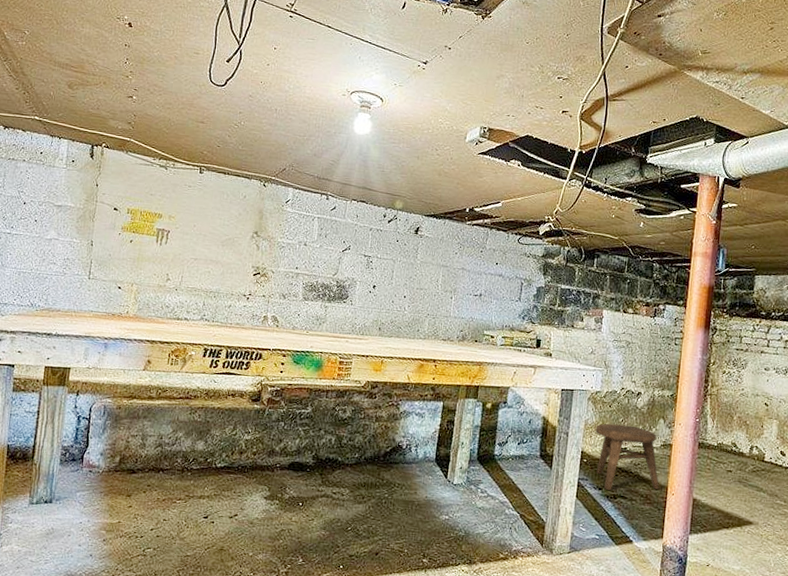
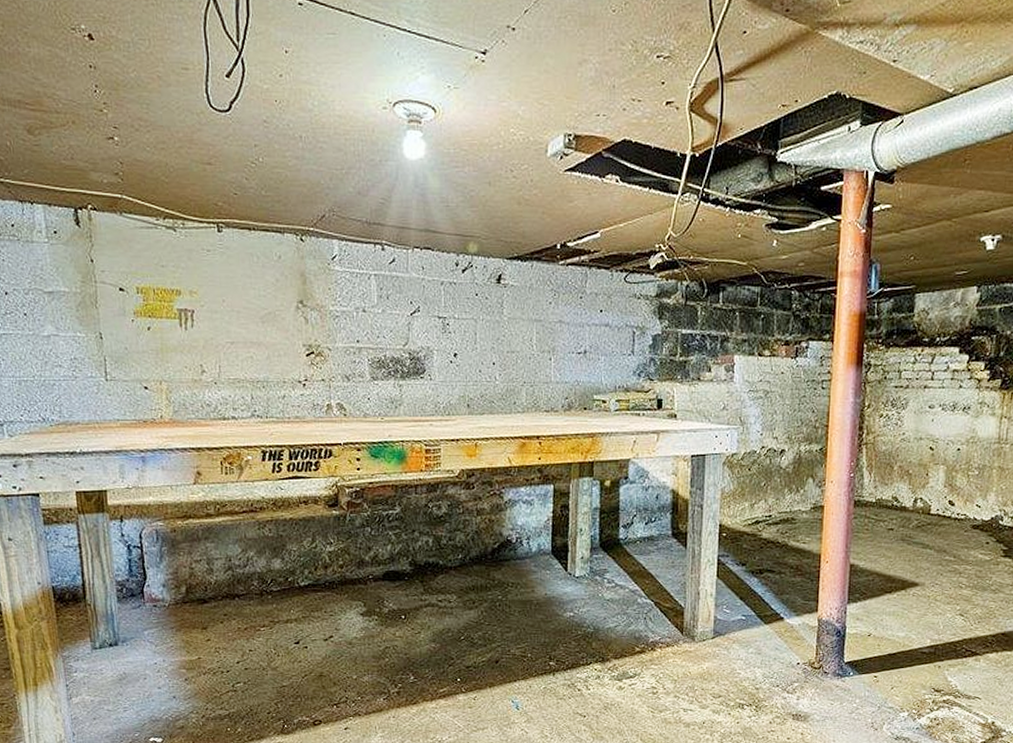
stool: present [595,423,660,490] -> none [734,489,812,565]

